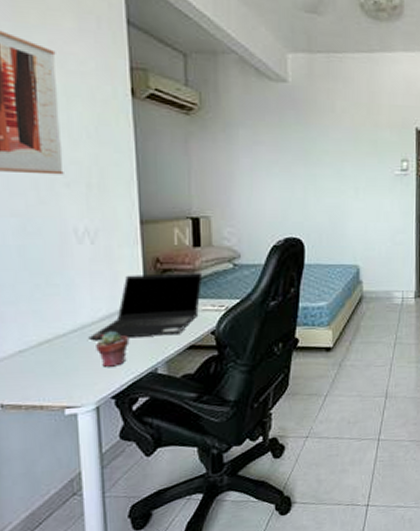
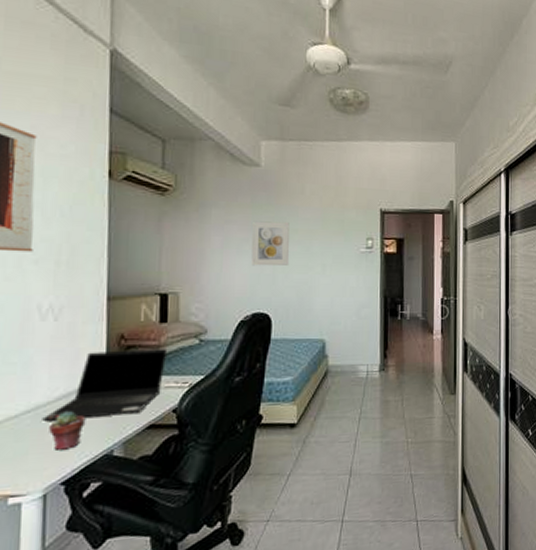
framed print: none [282,141,321,190] -> present [251,221,290,266]

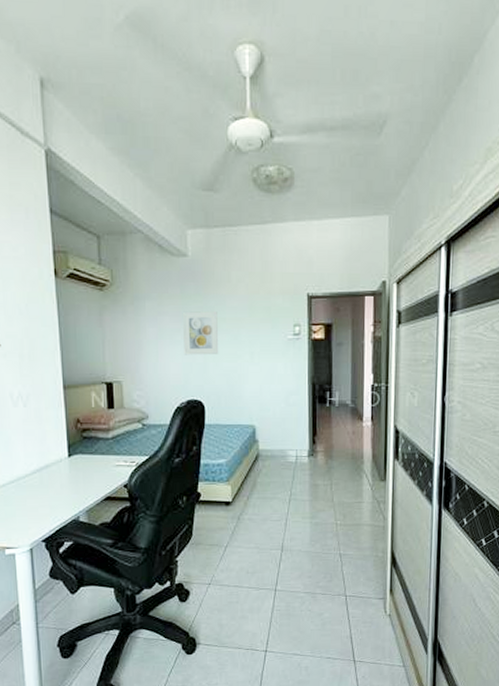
laptop computer: present [42,349,168,423] -> none [23,432,116,491]
potted succulent: present [49,411,86,450] -> none [29,483,56,514]

